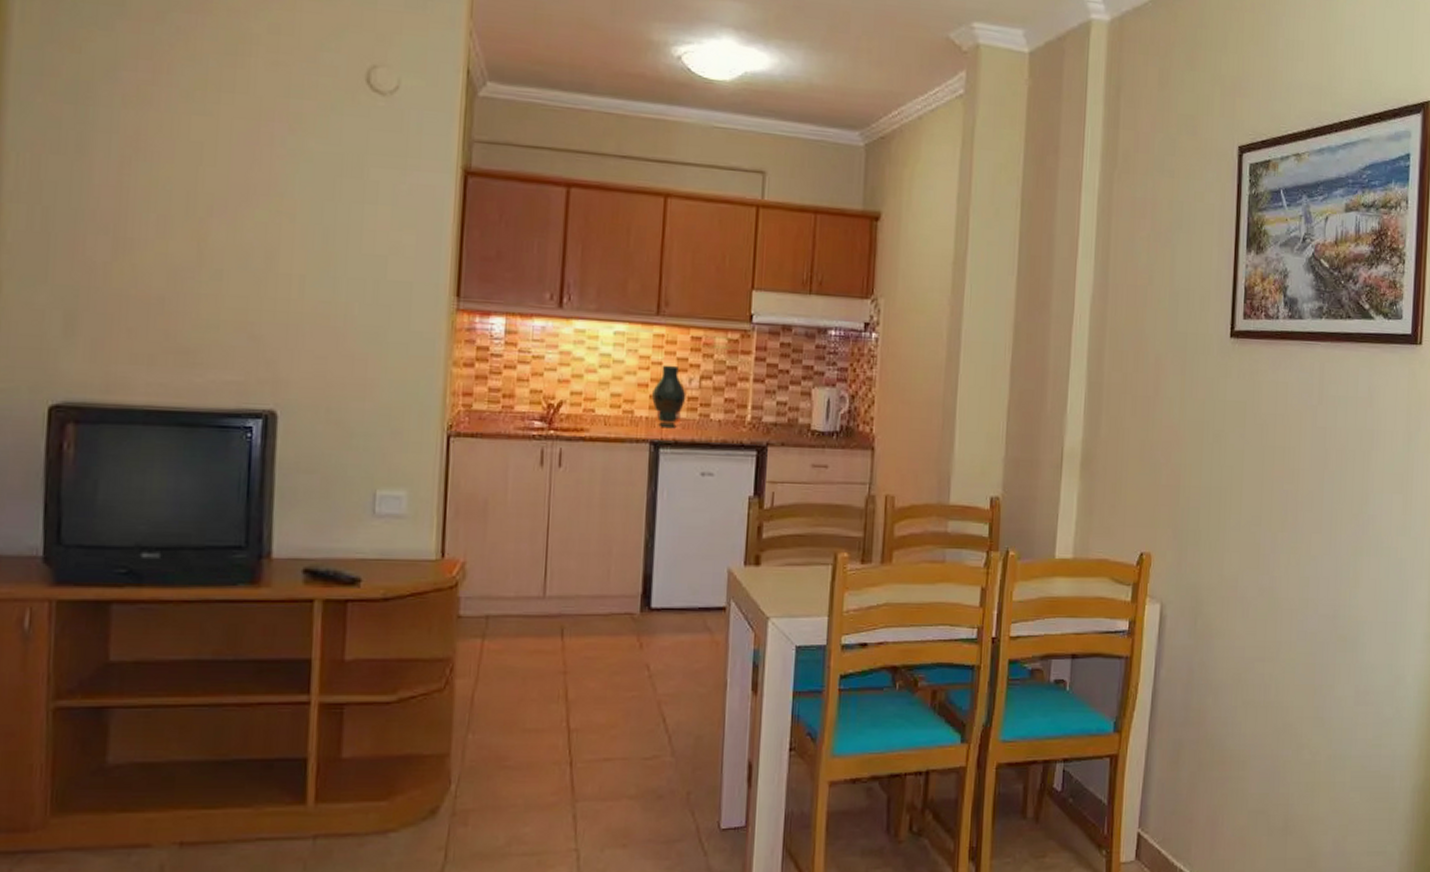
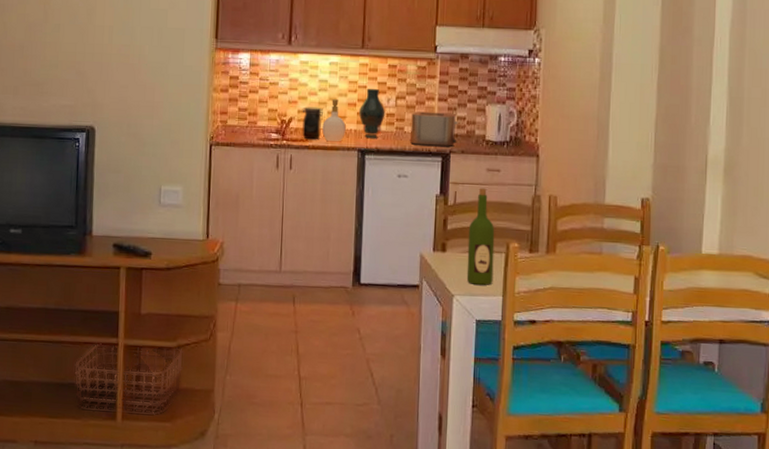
basket: none [243,702,408,795] -> present [75,343,184,415]
jar: none [576,387,605,429] -> present [302,106,323,140]
soap bottle: none [603,378,635,433] -> present [322,99,346,142]
toaster: none [716,394,778,439] -> present [409,111,458,148]
wine bottle: none [785,487,821,604] -> present [466,188,495,285]

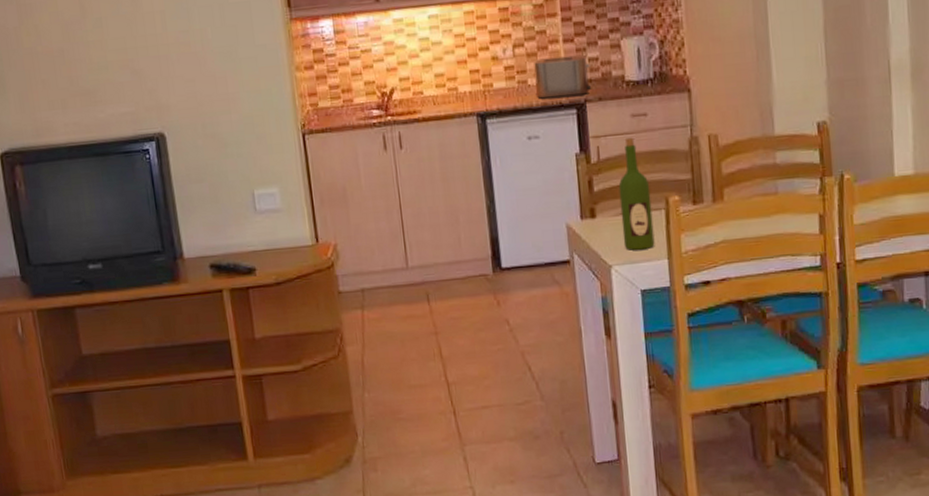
basket: present [75,343,184,415] -> none [190,370,315,454]
jar: present [302,106,323,140] -> none [404,71,431,111]
soap bottle: present [322,99,346,142] -> none [430,59,459,110]
vase: present [358,88,386,138] -> none [470,38,503,99]

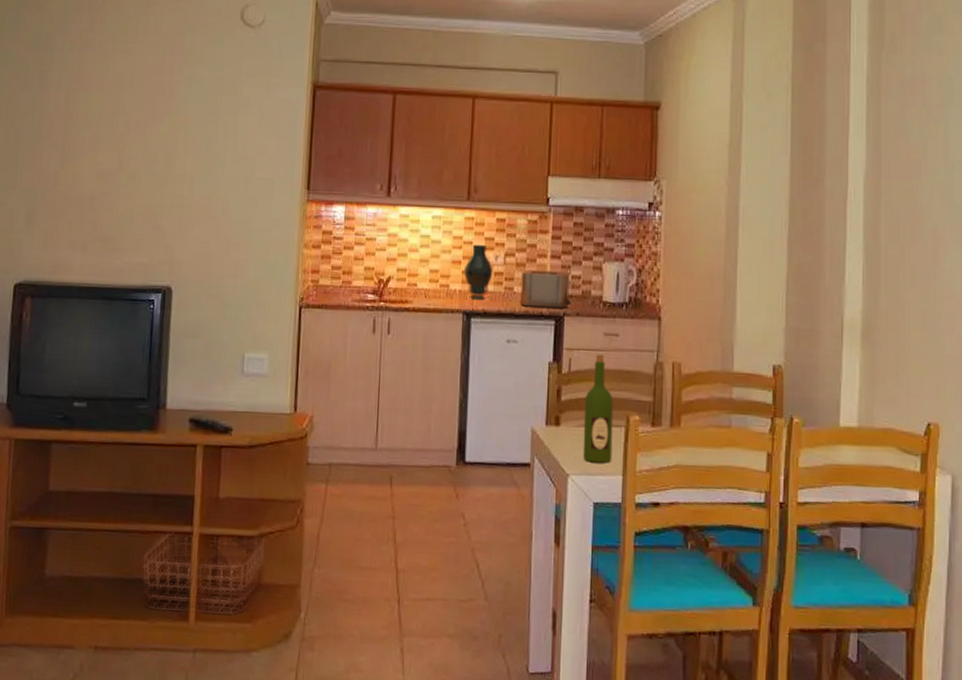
basket: none [190,370,315,454] -> present [143,532,267,615]
vase: none [470,38,503,99] -> present [463,244,493,299]

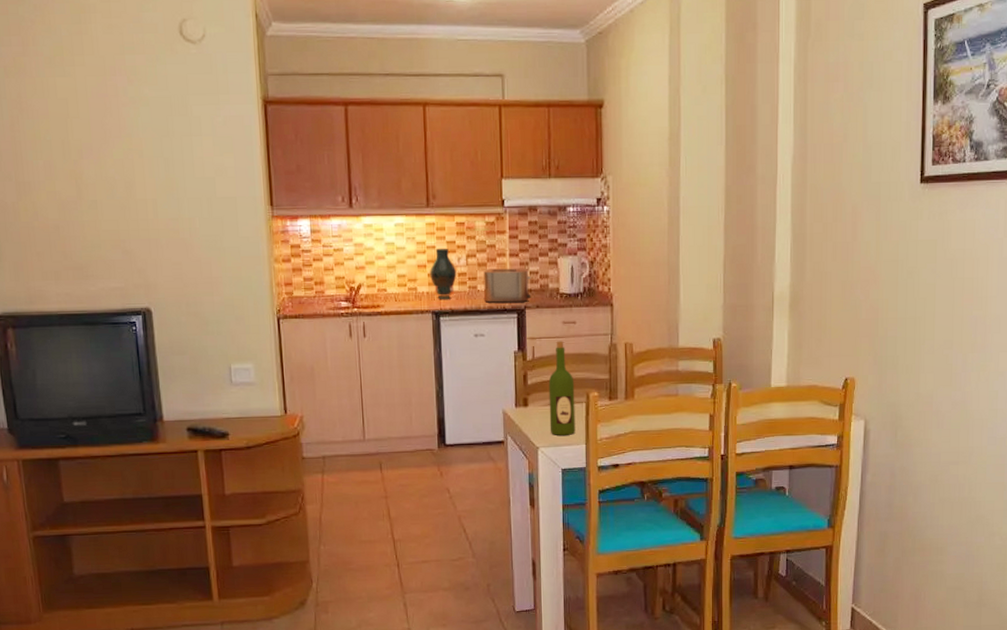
basket: present [143,532,267,615] -> none [162,524,275,594]

